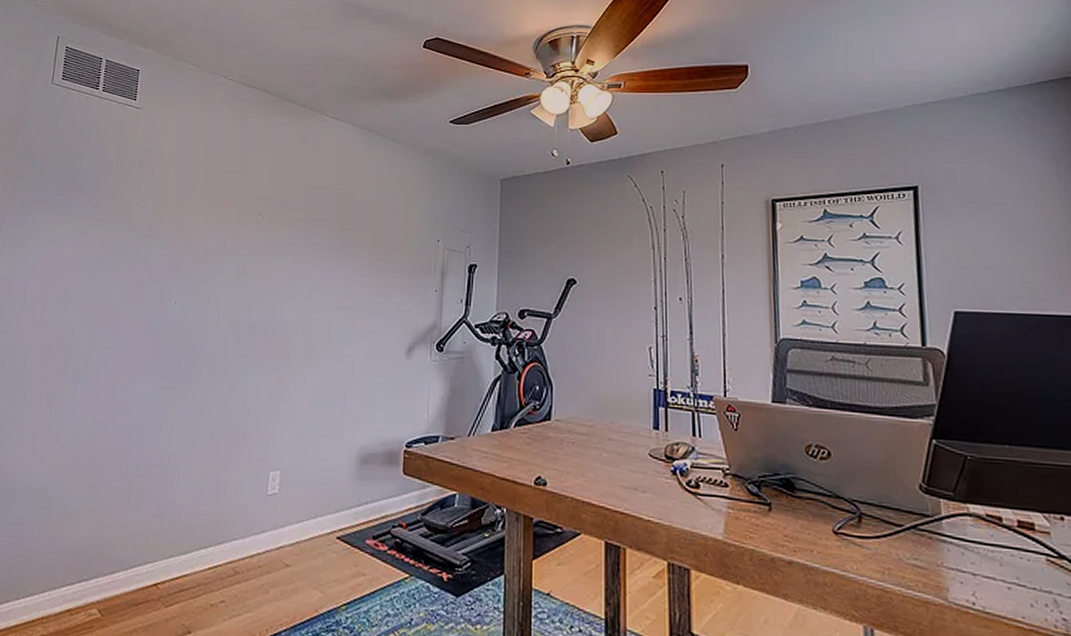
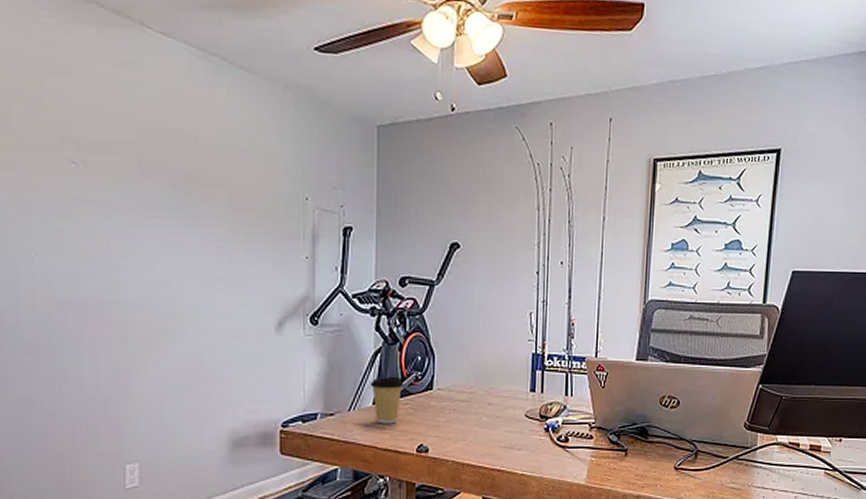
coffee cup: none [489,404,522,453] -> present [370,376,404,424]

